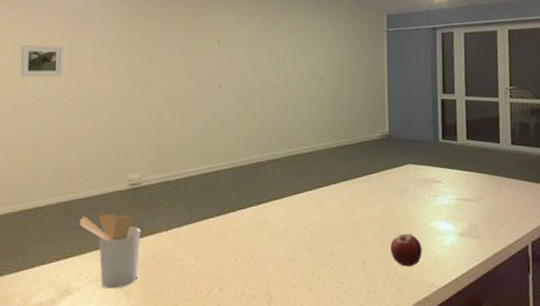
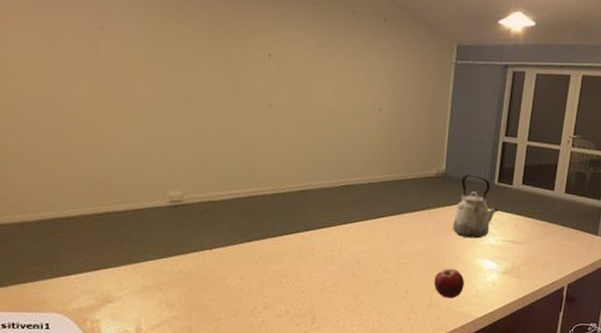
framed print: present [20,46,64,78] -> none [37,37,89,78]
utensil holder: present [79,213,141,289] -> none [117,228,183,301]
kettle: none [402,133,447,200] -> present [452,174,498,239]

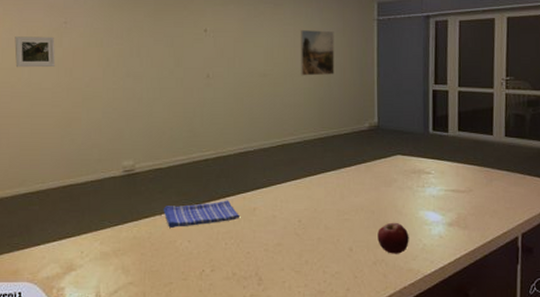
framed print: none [37,37,89,78] -> present [14,36,55,68]
dish towel: none [214,238,297,263] -> present [163,200,240,228]
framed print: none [371,66,410,117] -> present [301,30,335,76]
kettle: present [452,174,498,239] -> none [390,124,436,190]

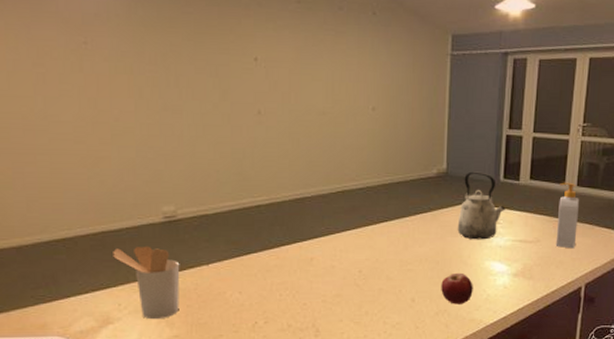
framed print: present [14,36,55,68] -> none [22,57,75,96]
utensil holder: none [79,197,136,267] -> present [113,246,180,320]
dish towel: present [163,200,240,228] -> none [210,249,295,278]
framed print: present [301,30,335,76] -> none [365,63,403,116]
kettle: none [390,124,436,190] -> present [457,171,506,240]
soap bottle: none [488,133,509,198] -> present [555,182,580,249]

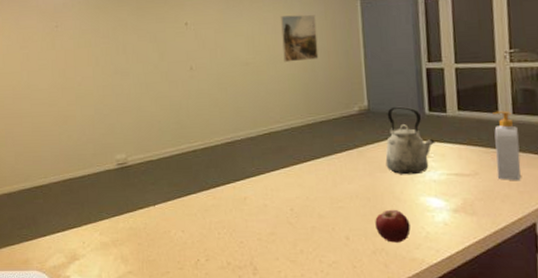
utensil holder: present [113,246,180,320] -> none [78,190,132,257]
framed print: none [365,63,403,116] -> present [281,14,319,63]

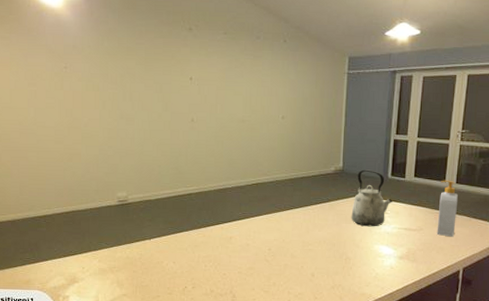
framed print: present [281,14,319,63] -> none [276,81,308,123]
fruit: present [375,209,411,243] -> none [336,253,364,281]

